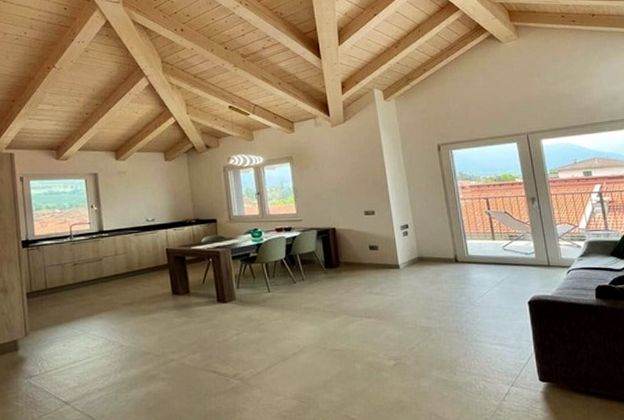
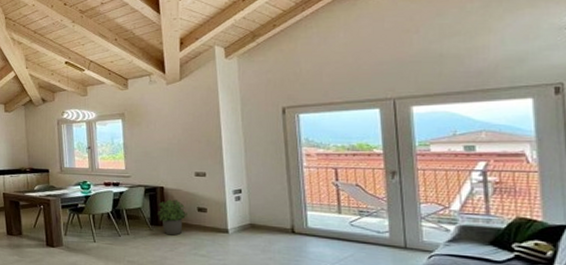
potted plant: none [330,240,360,278] -> present [156,199,187,237]

